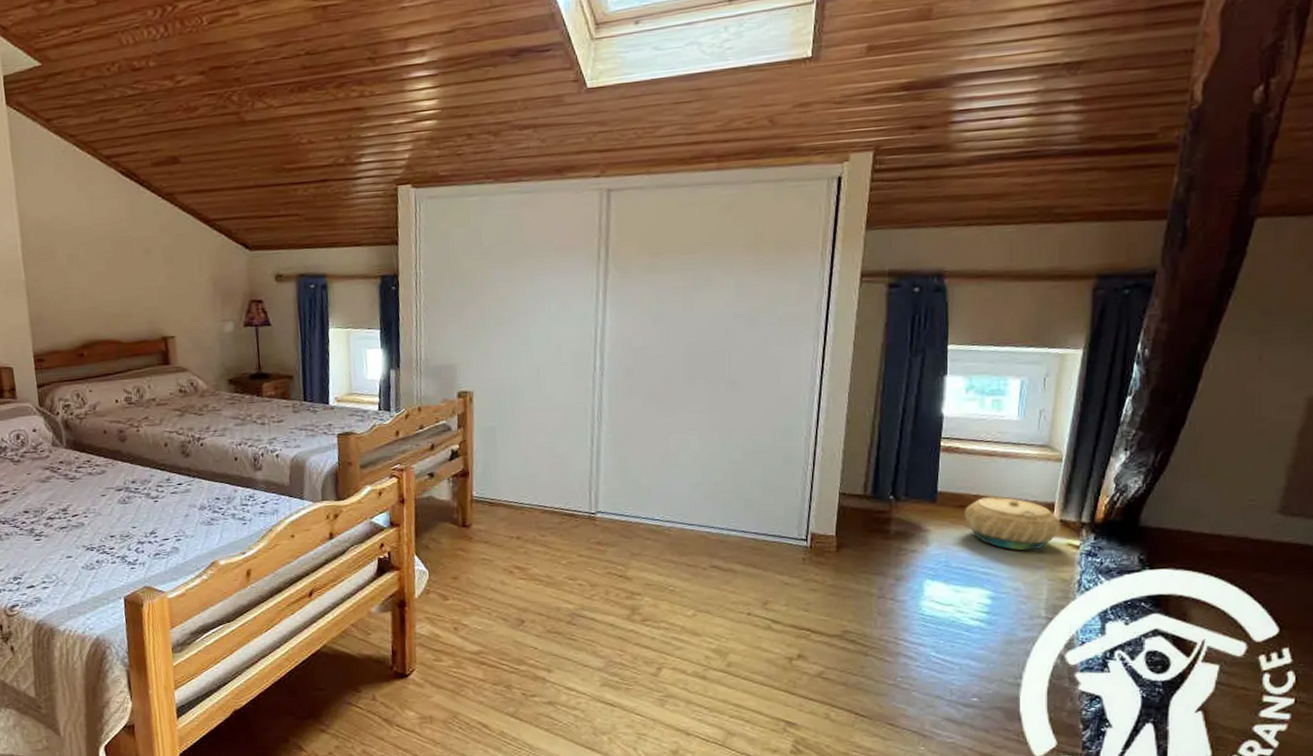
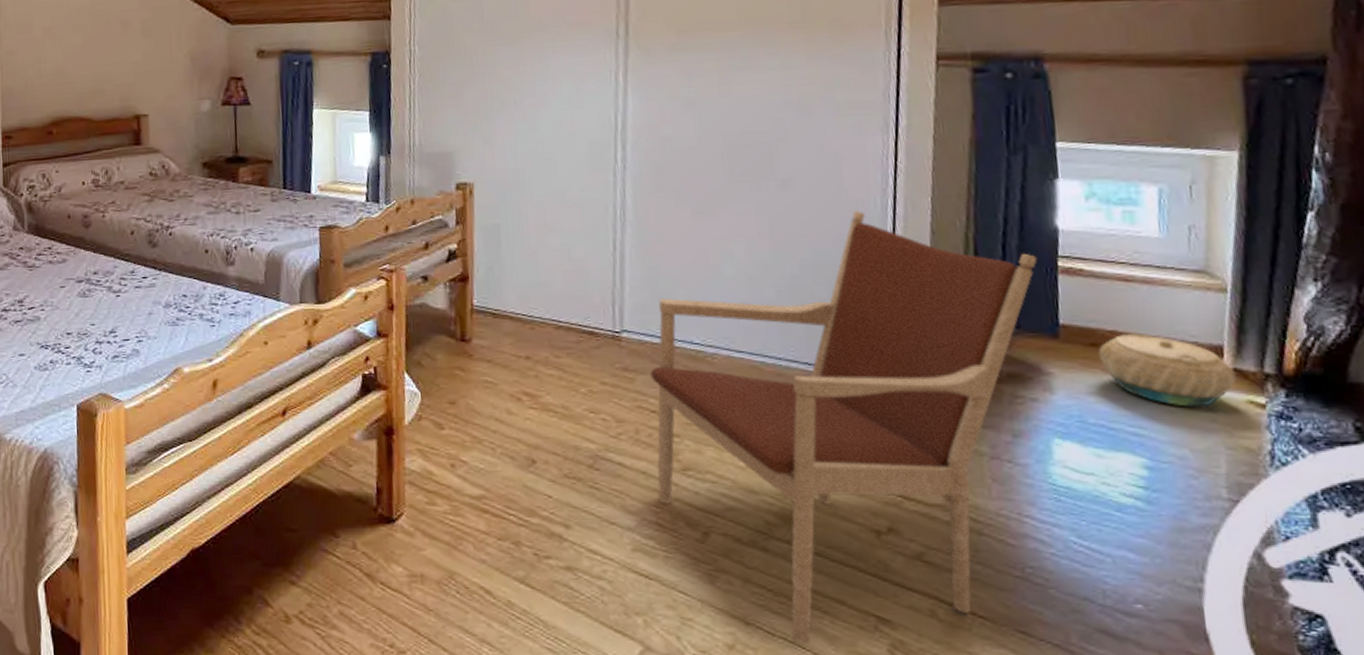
armchair: none [618,406,926,746] -> present [650,211,1038,645]

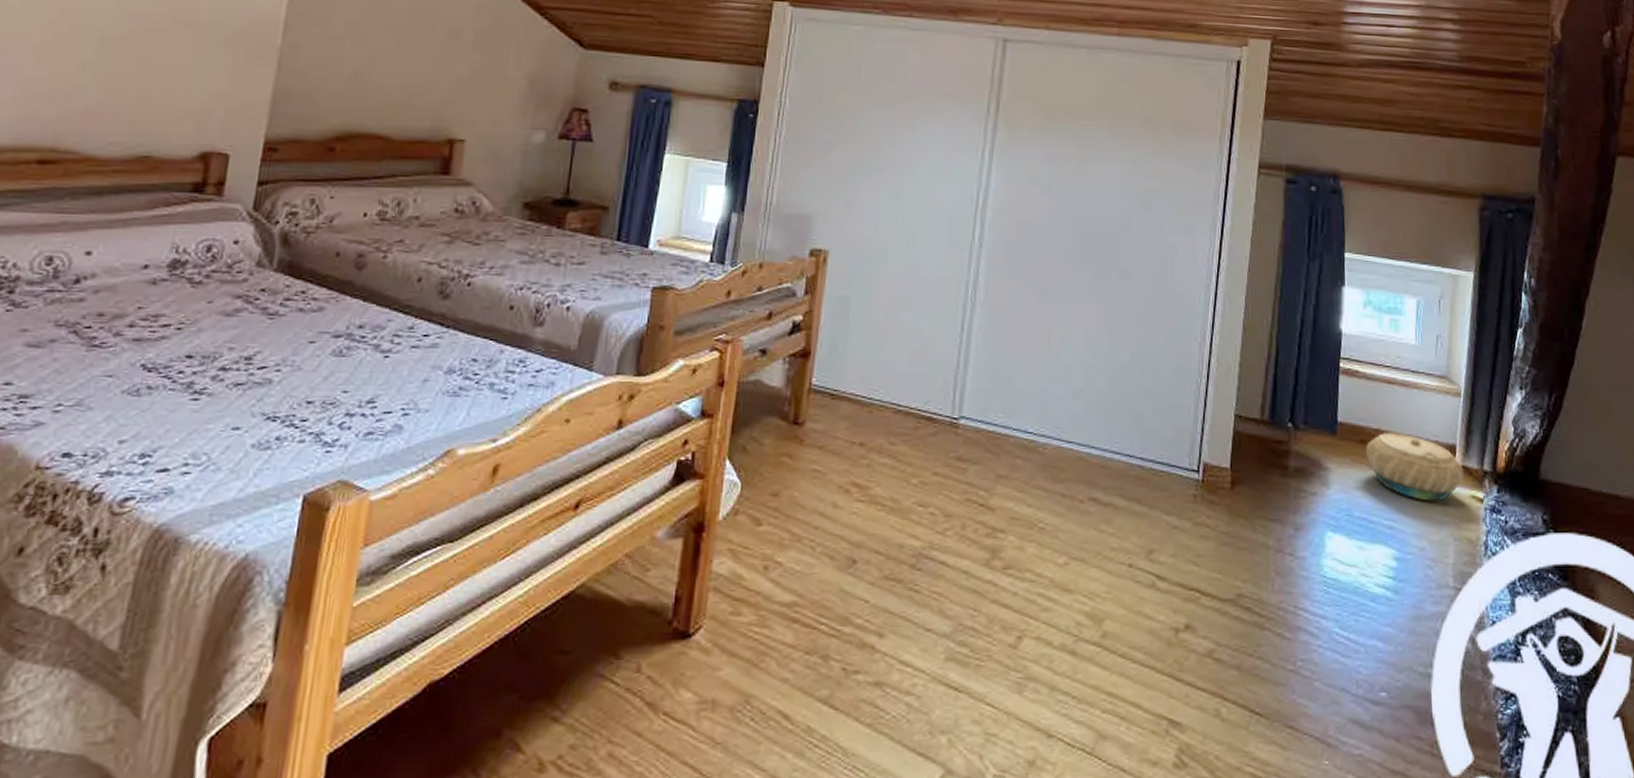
armchair: present [650,211,1038,645] -> none [977,305,1325,755]

